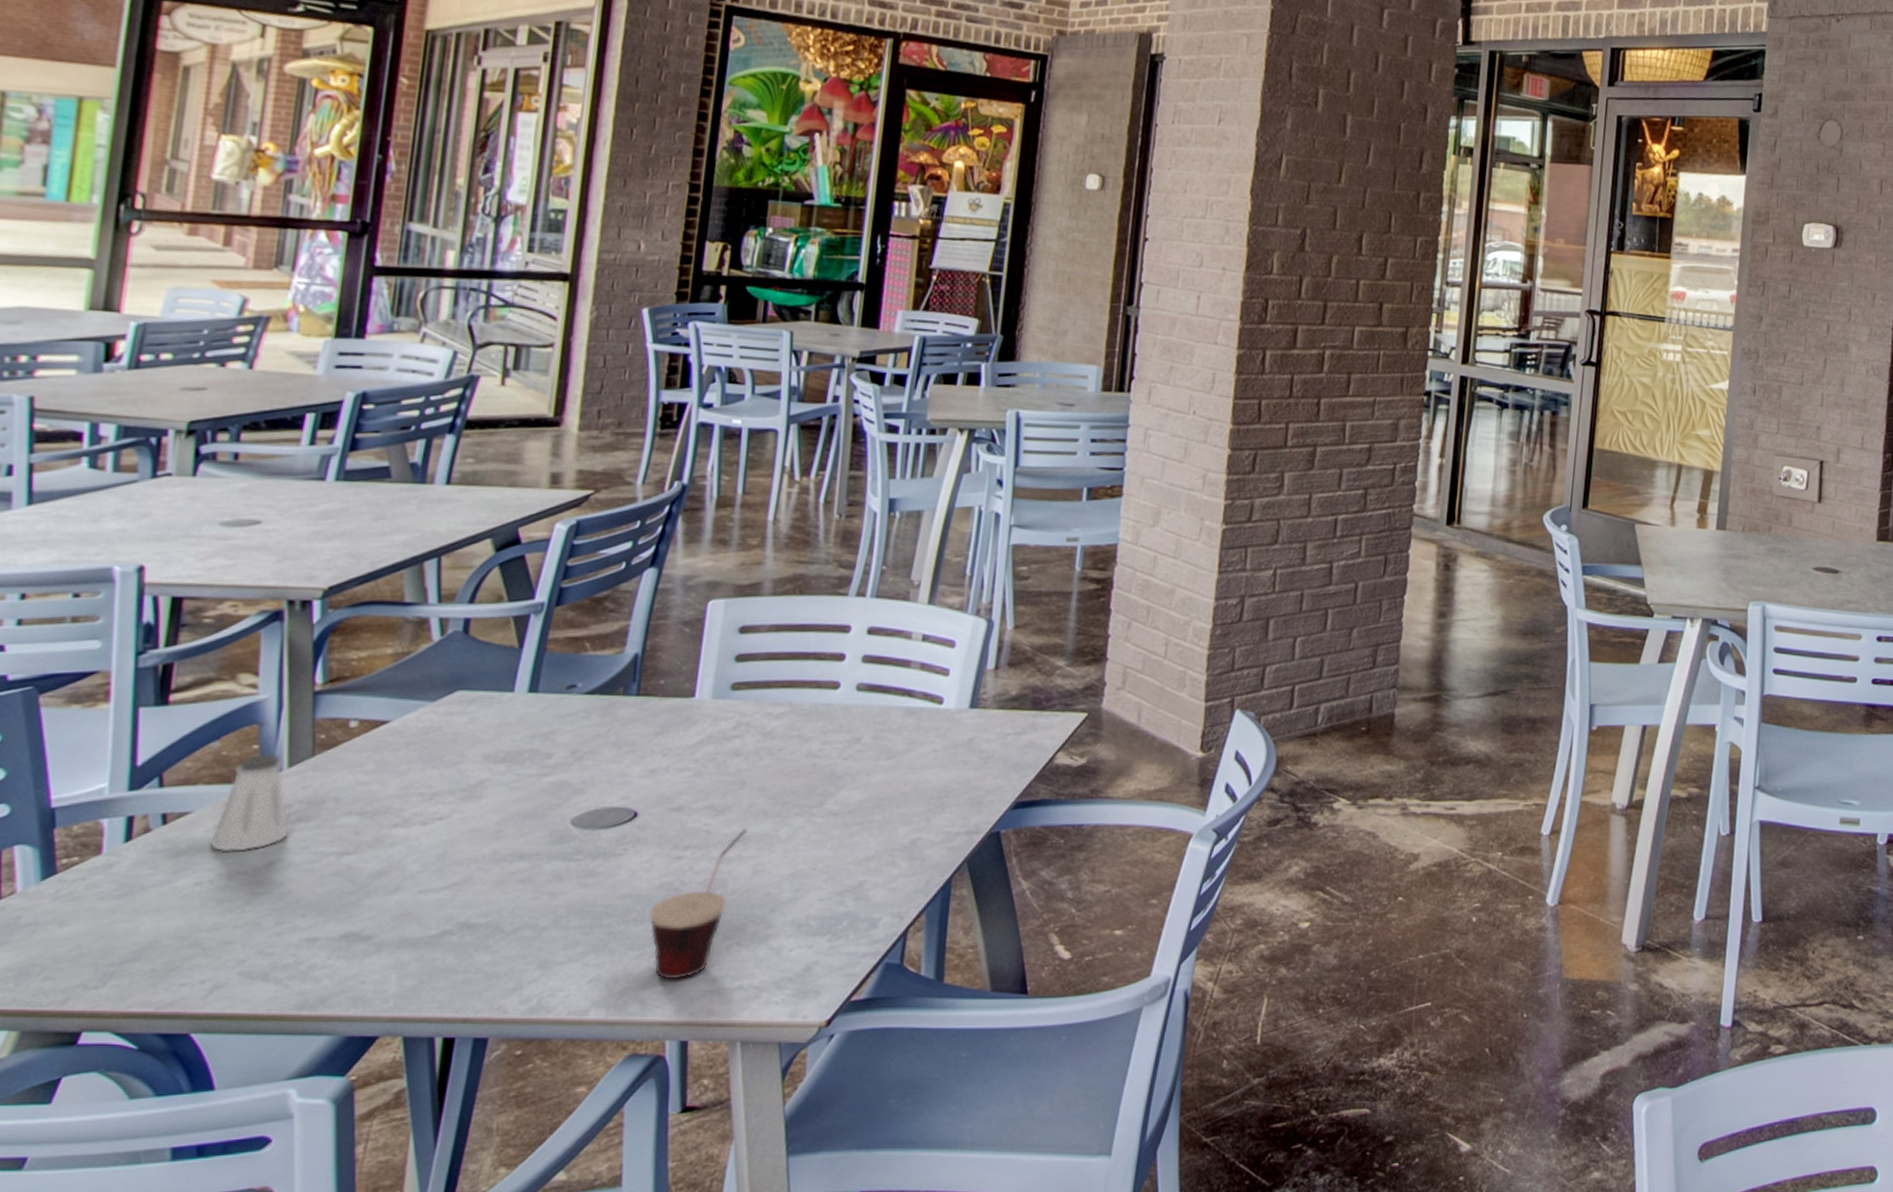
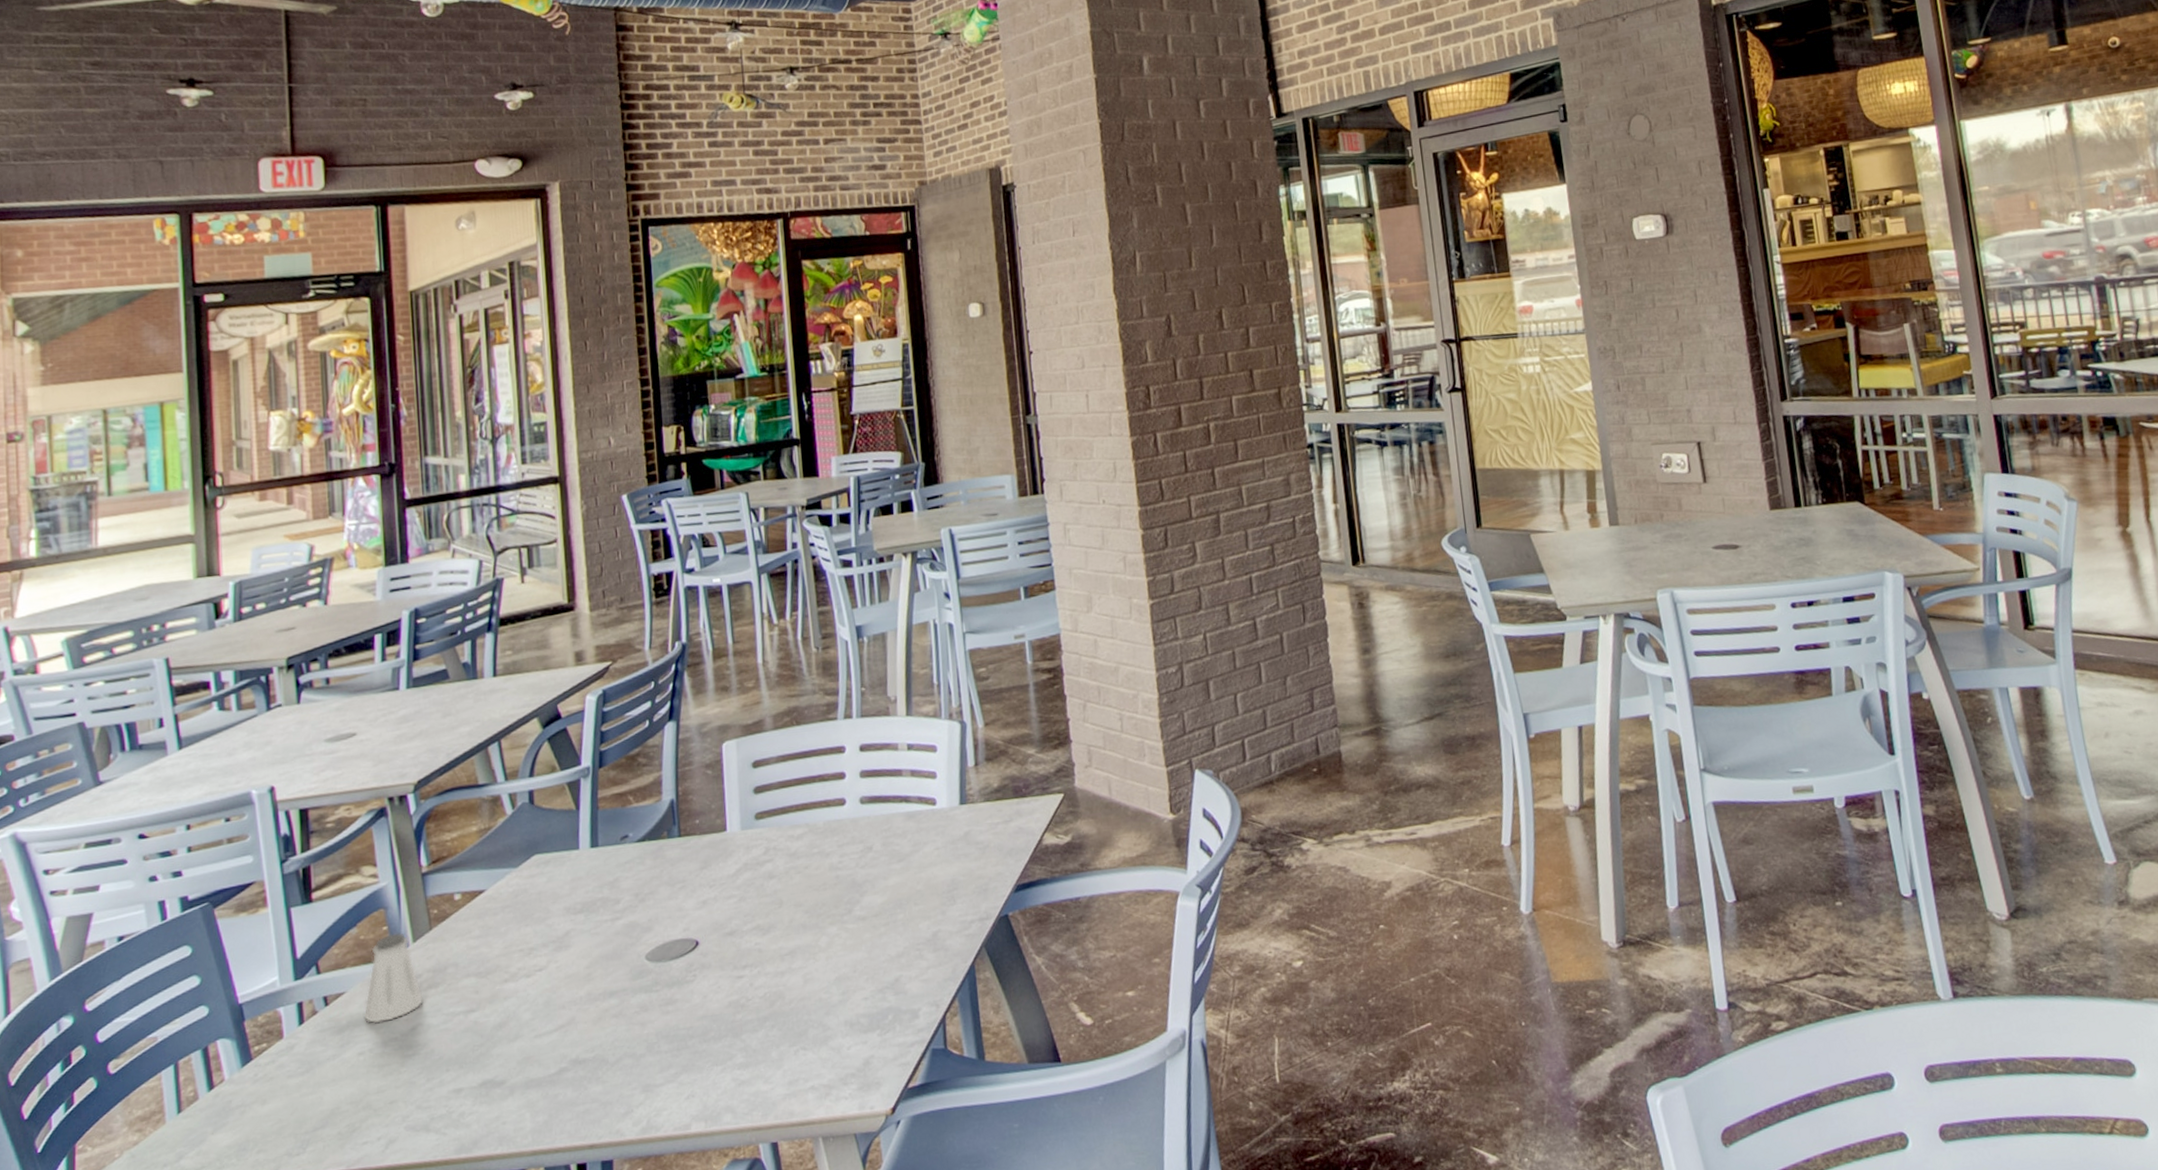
cup: present [649,829,748,980] -> none [724,943,793,1089]

